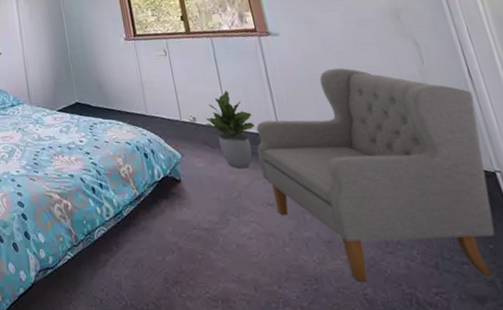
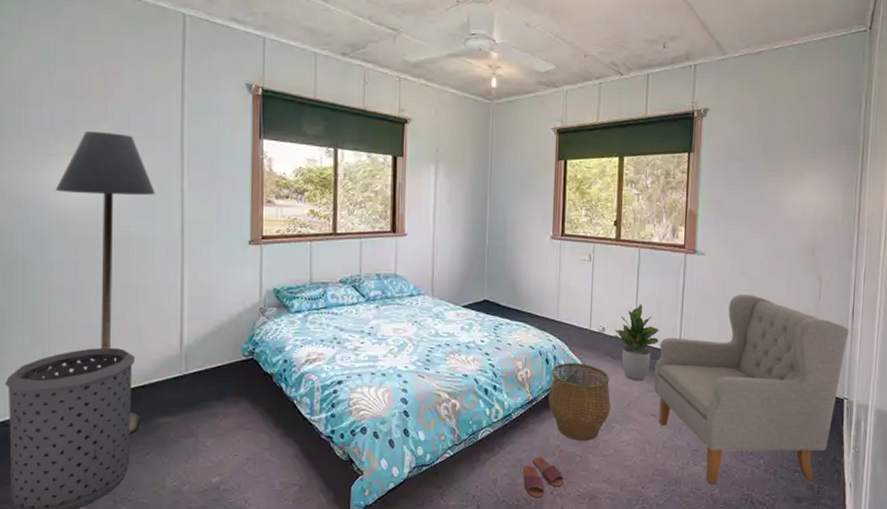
slippers: none [145,255,191,302] -> present [523,457,564,498]
basket: none [152,154,222,236] -> present [548,362,611,441]

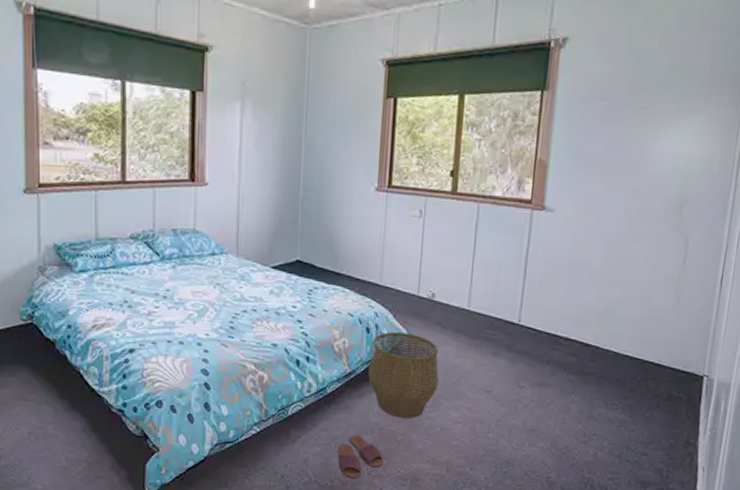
potted plant: present [611,304,659,381] -> none [442,267,497,354]
chair: present [654,293,849,484] -> none [488,257,716,466]

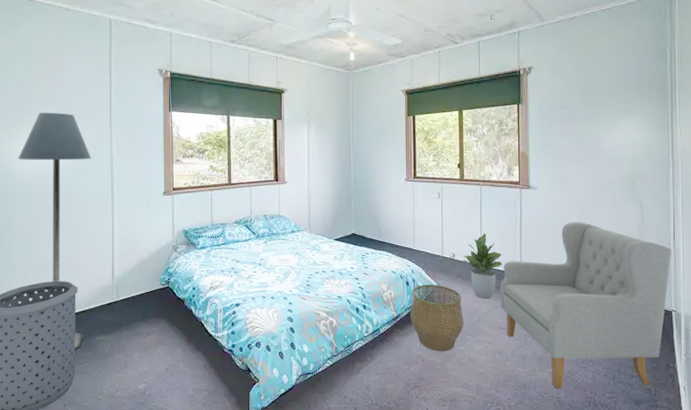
slippers: present [338,435,383,479] -> none [392,365,427,401]
potted plant: none [442,267,497,354] -> present [461,233,502,299]
chair: none [488,257,716,466] -> present [500,221,672,388]

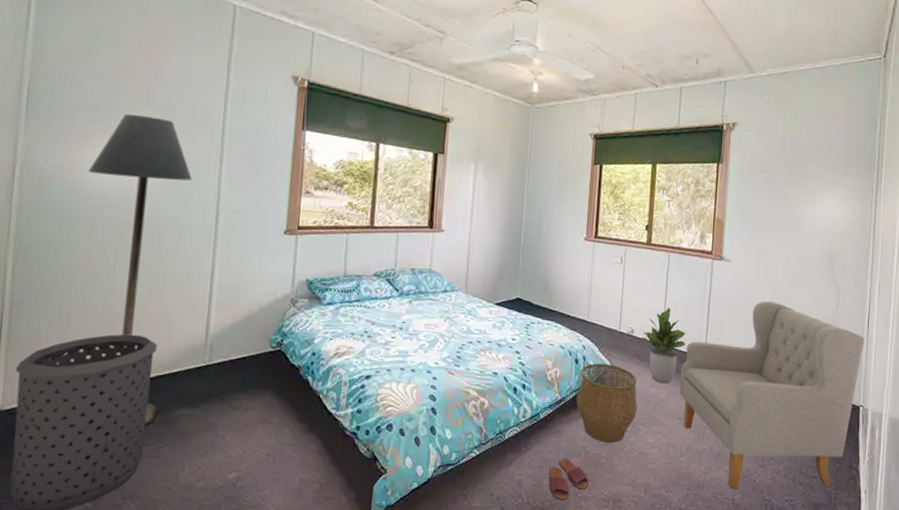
slippers: none [392,365,427,401] -> present [549,458,589,501]

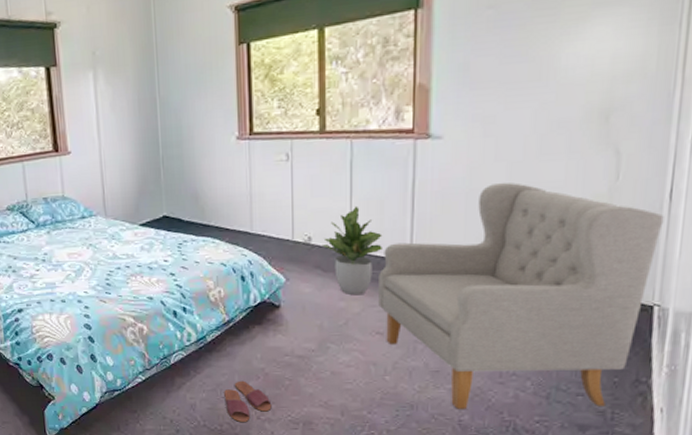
basket: present [576,362,638,443] -> none [247,278,324,363]

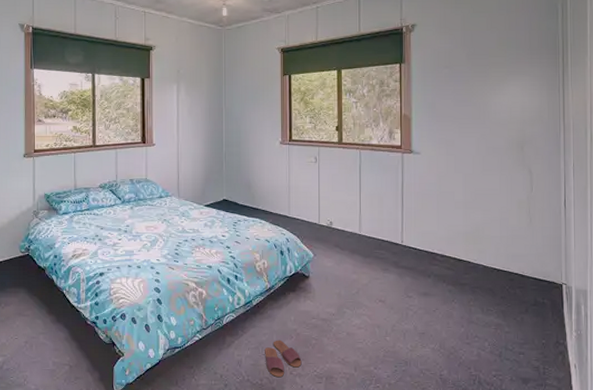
potted plant: present [320,206,382,296] -> none [339,199,382,270]
chair: present [378,182,664,409] -> none [380,188,563,365]

